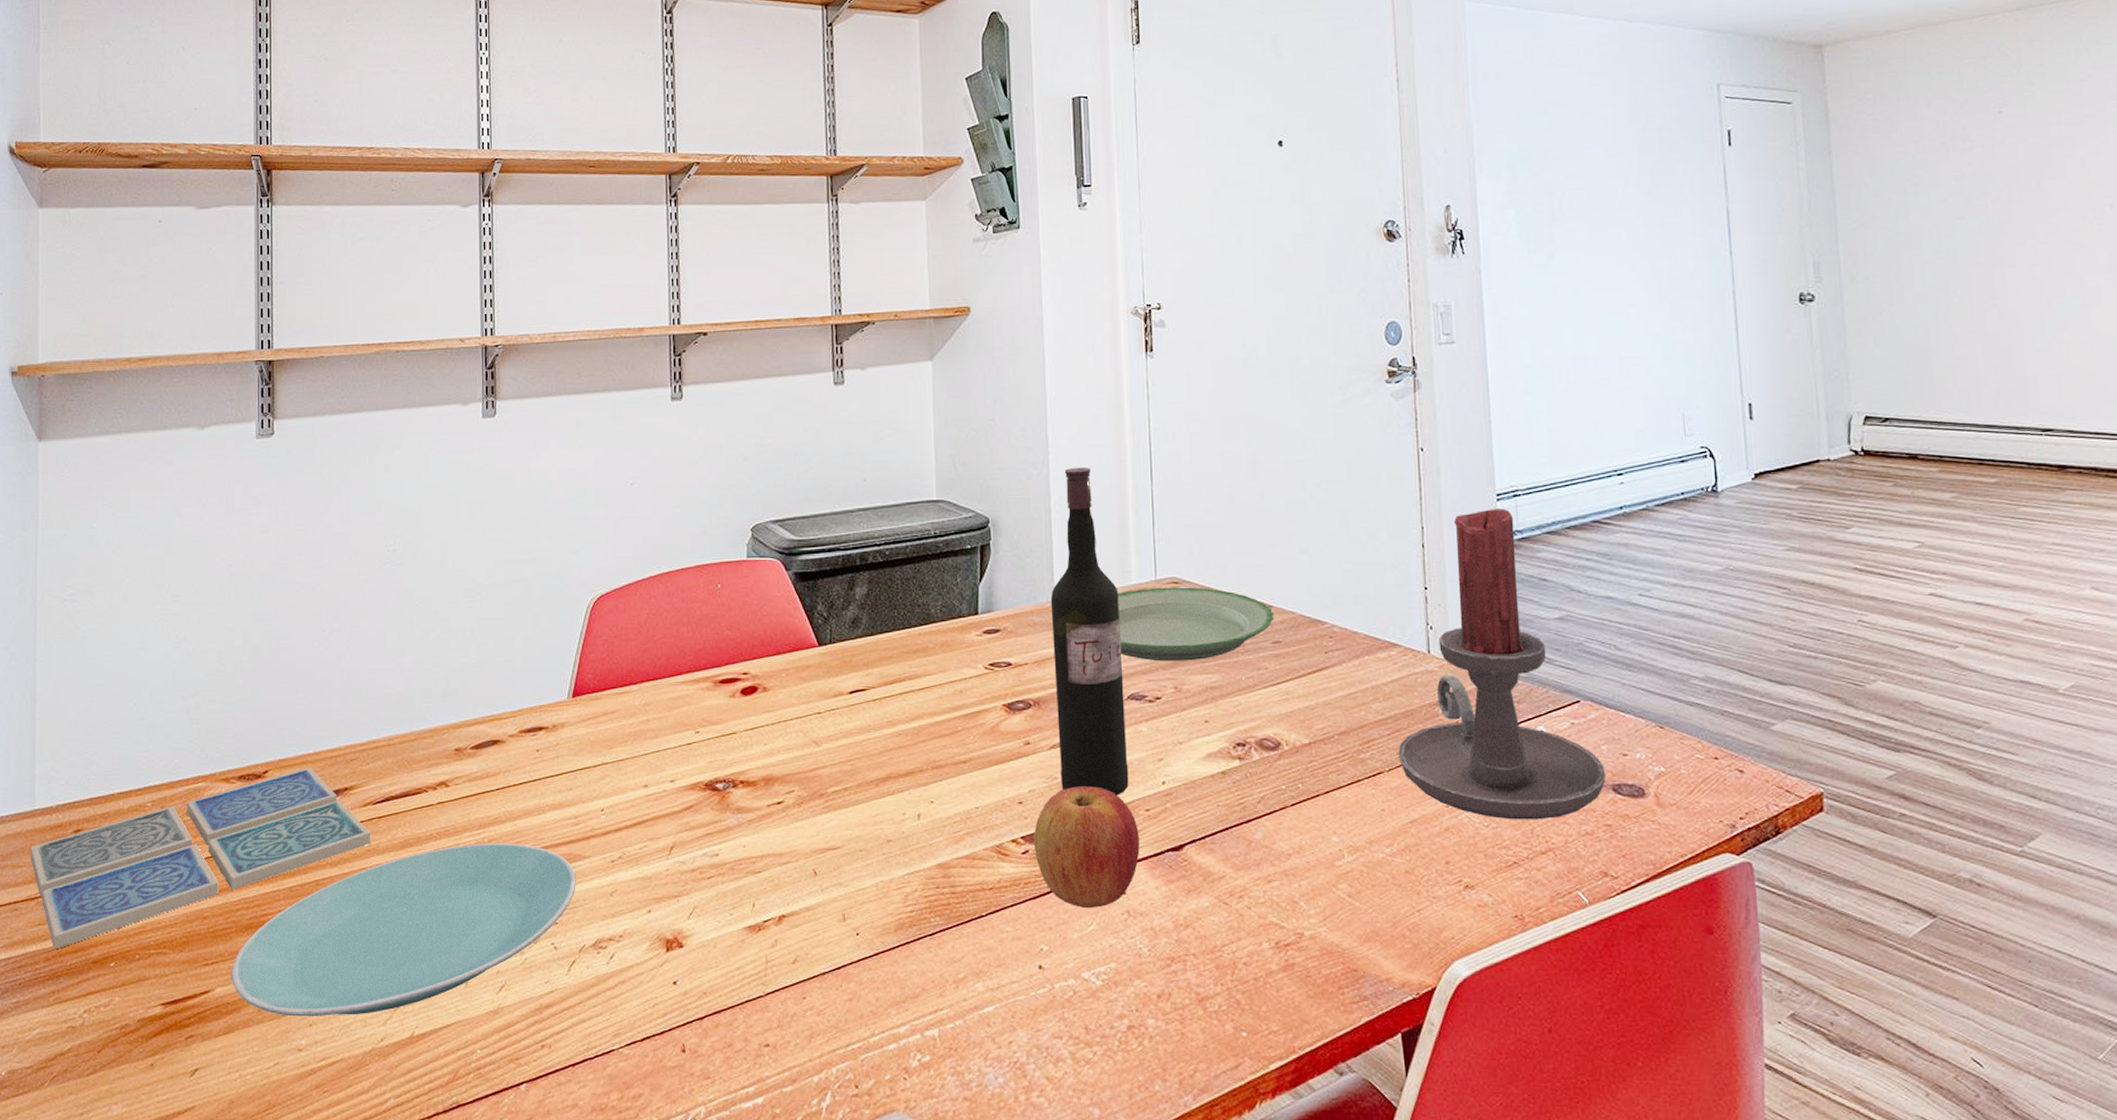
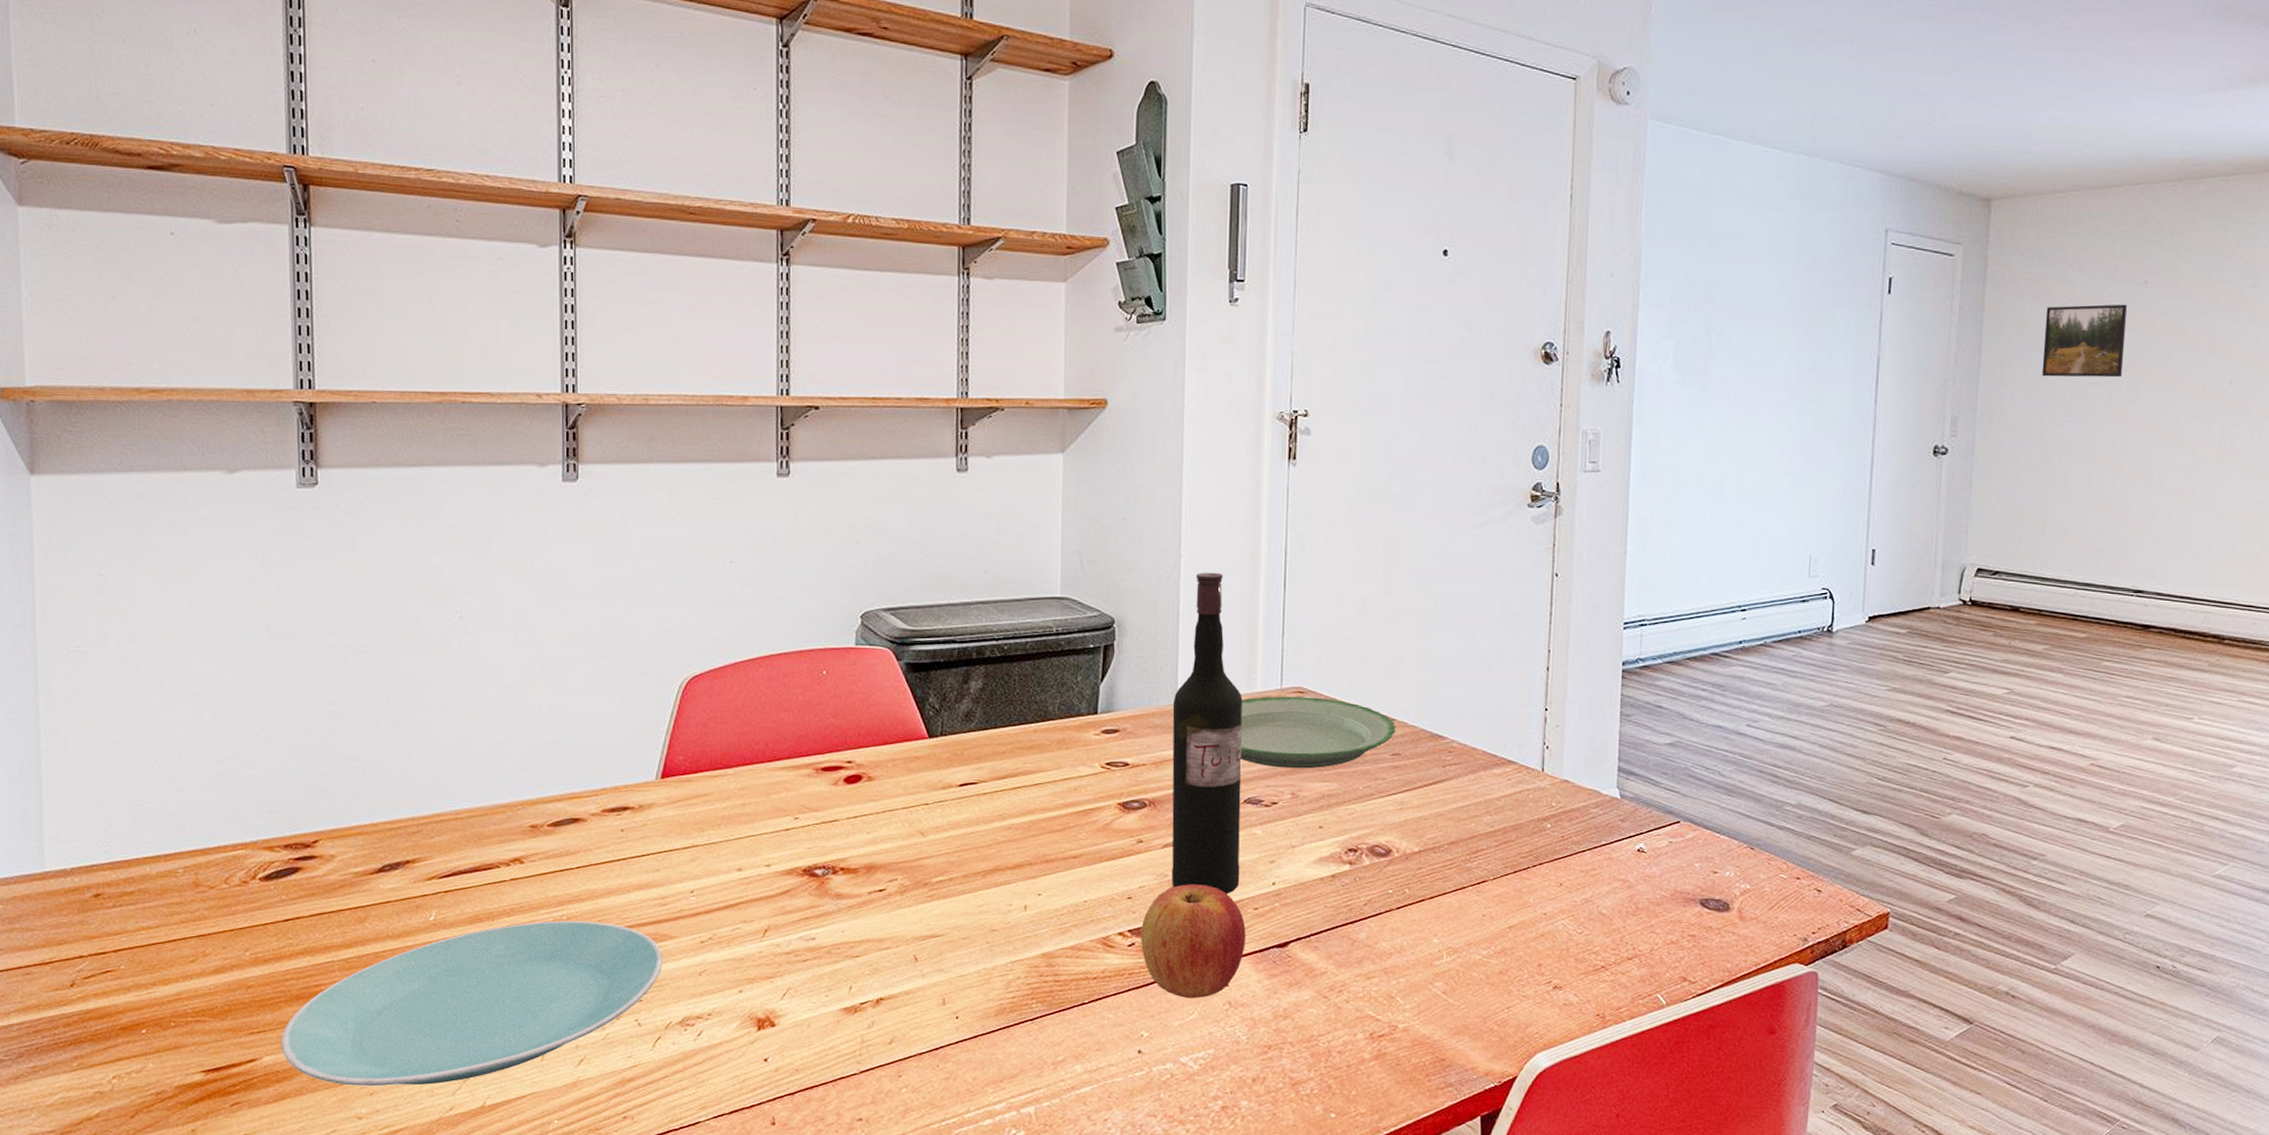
drink coaster: present [30,767,370,950] -> none [42,838,436,1015]
candle holder: present [1398,509,1607,820] -> none [1503,636,1696,929]
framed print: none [1898,136,1991,215] -> present [2041,304,2128,378]

